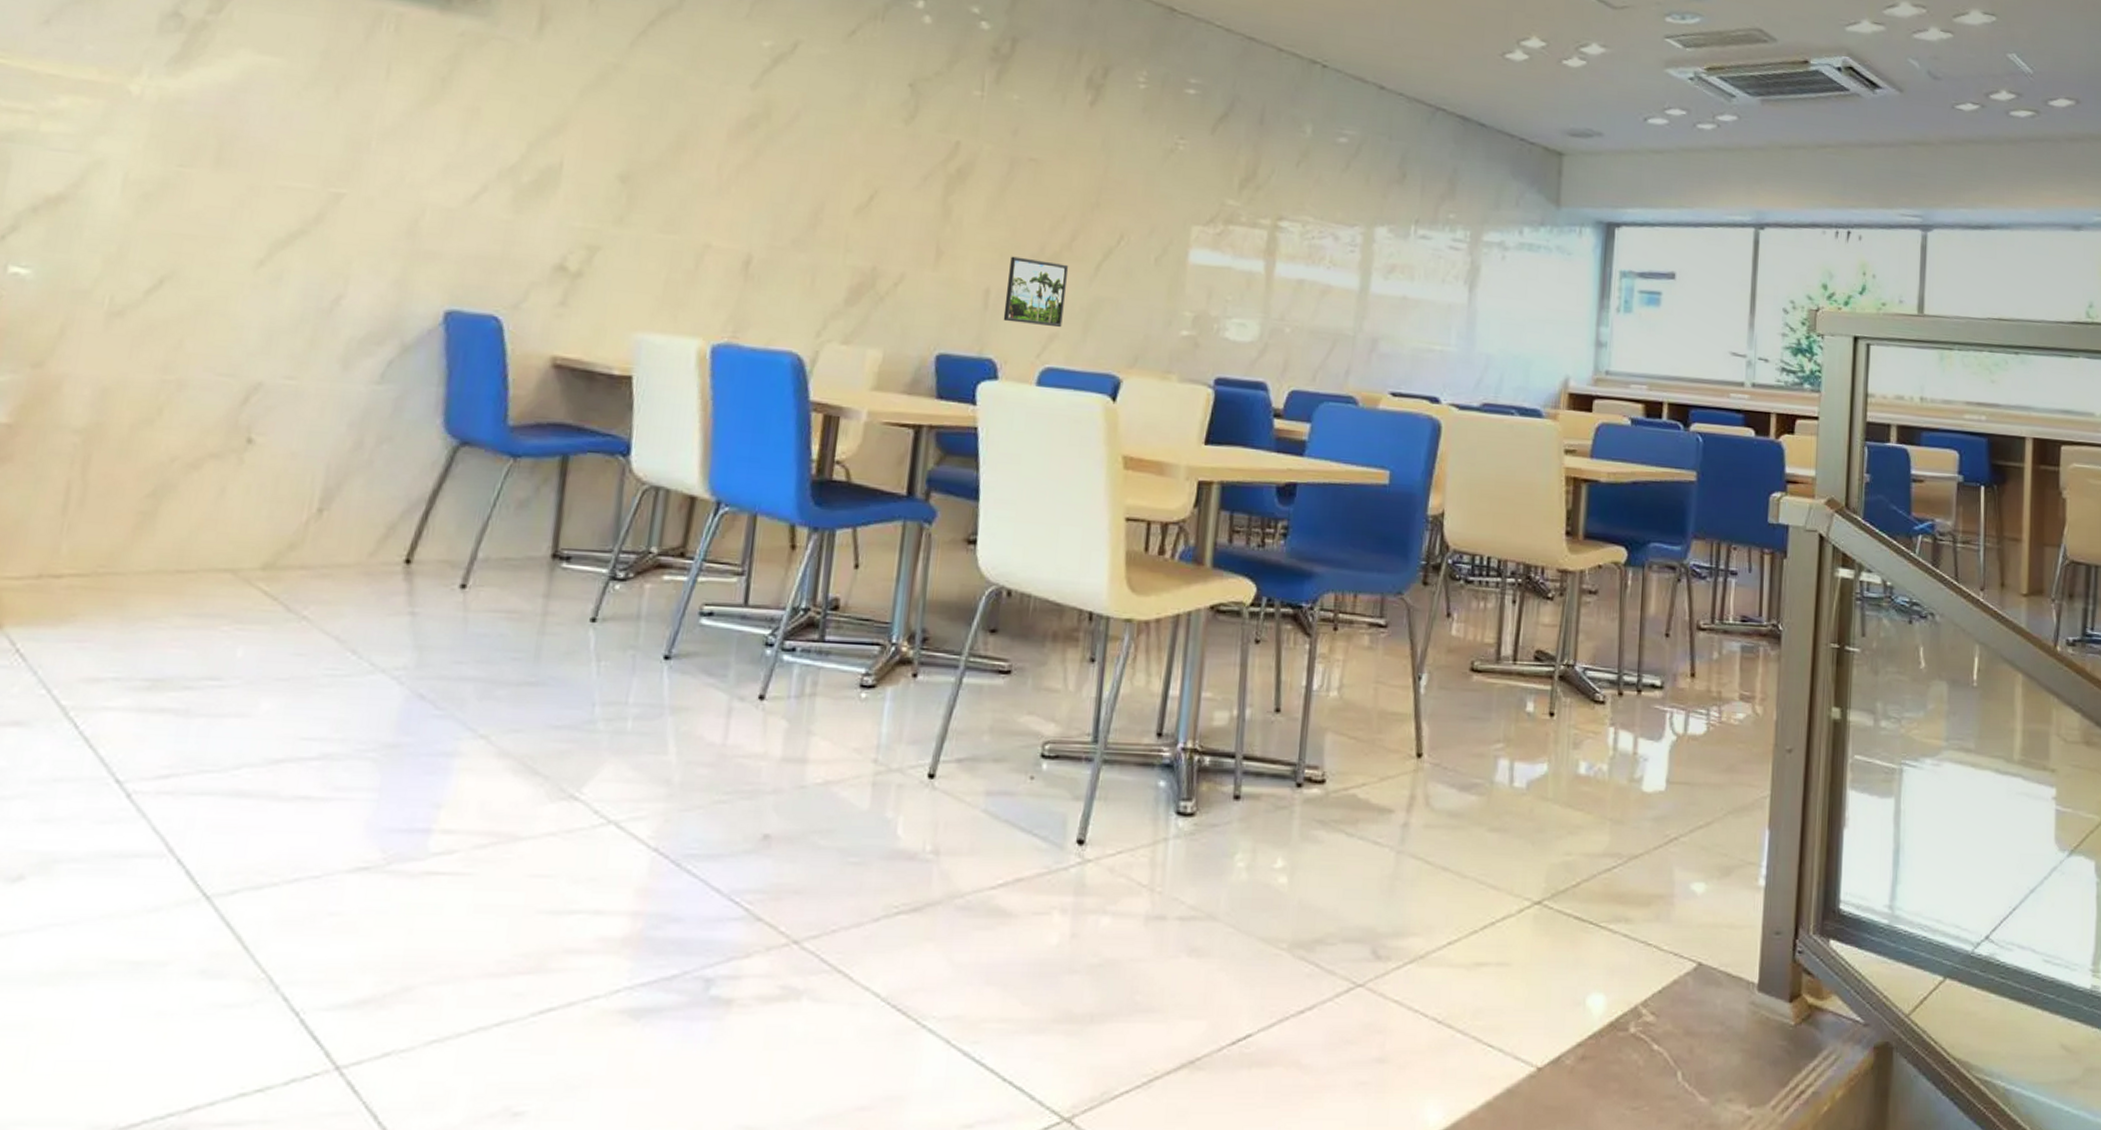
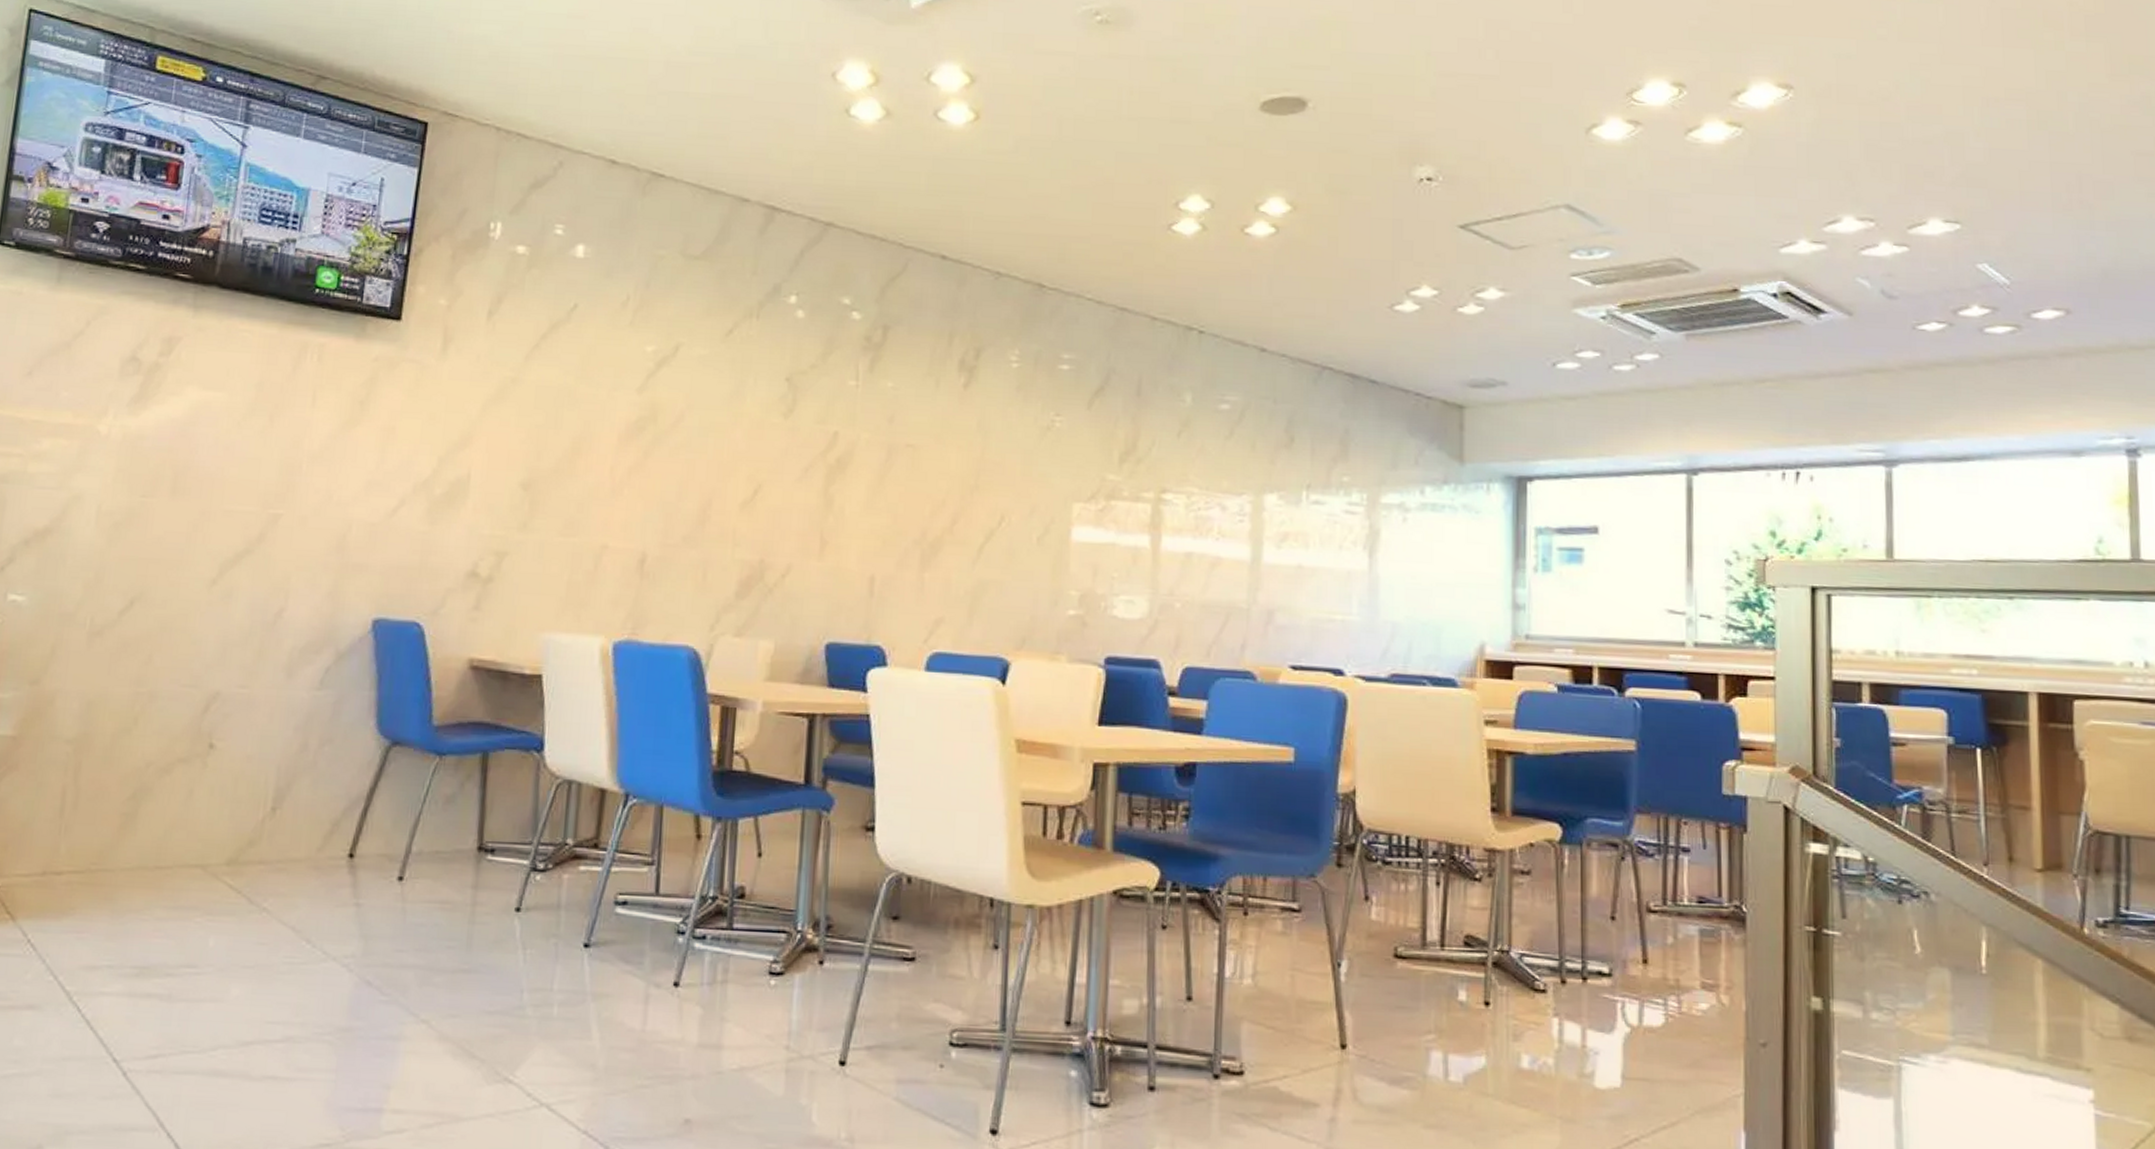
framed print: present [1003,256,1069,328] -> none [889,543,952,612]

